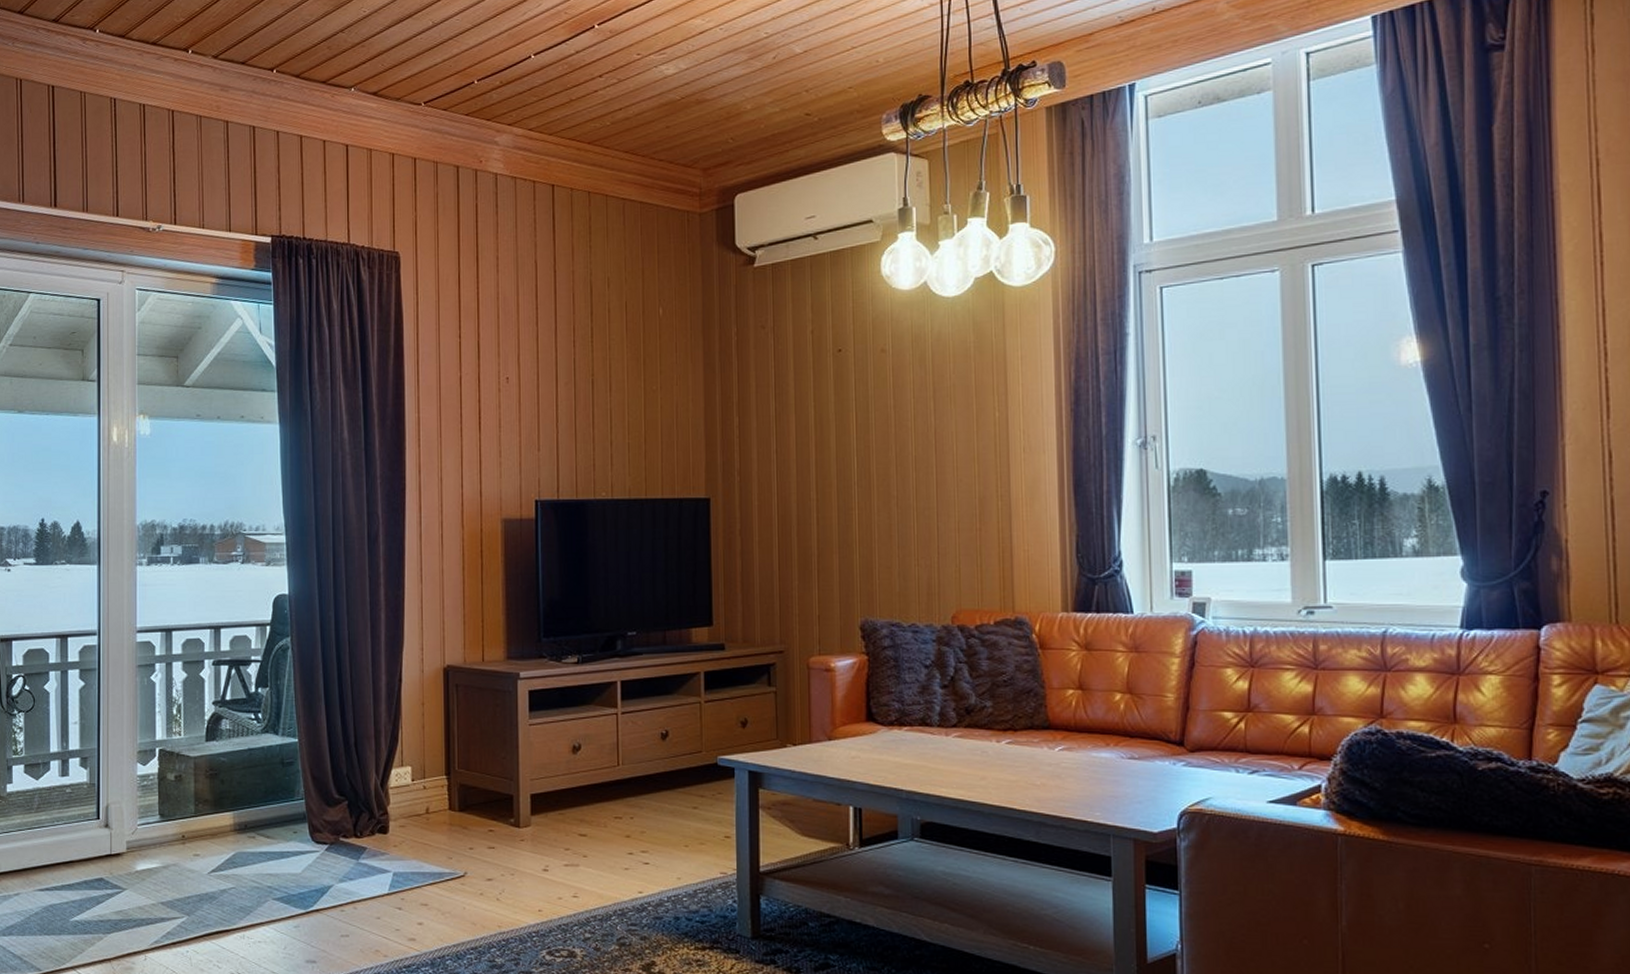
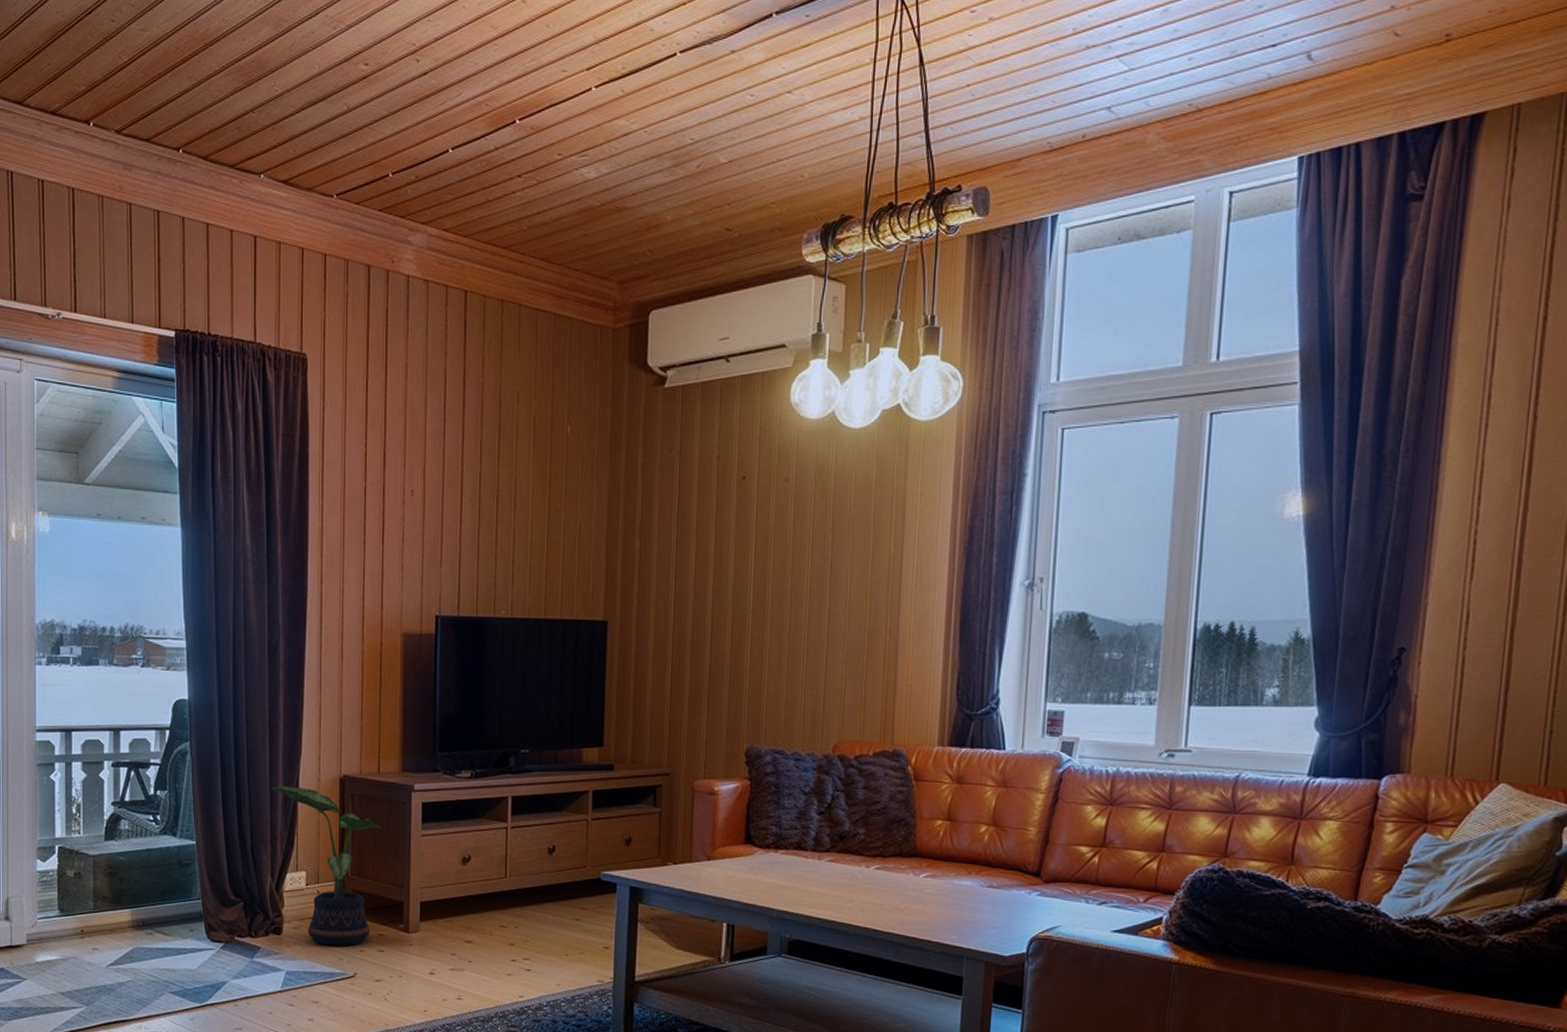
potted plant: none [375,678,487,844] -> present [272,785,381,946]

